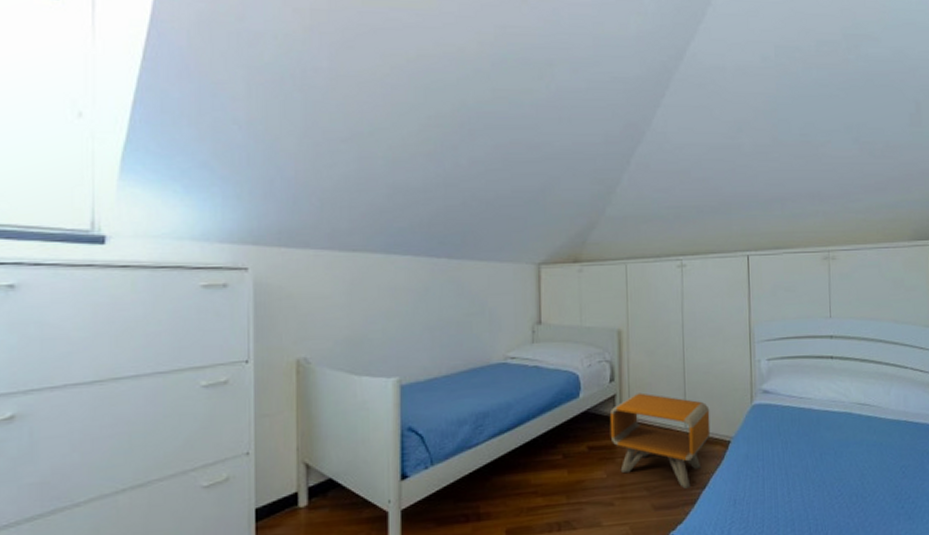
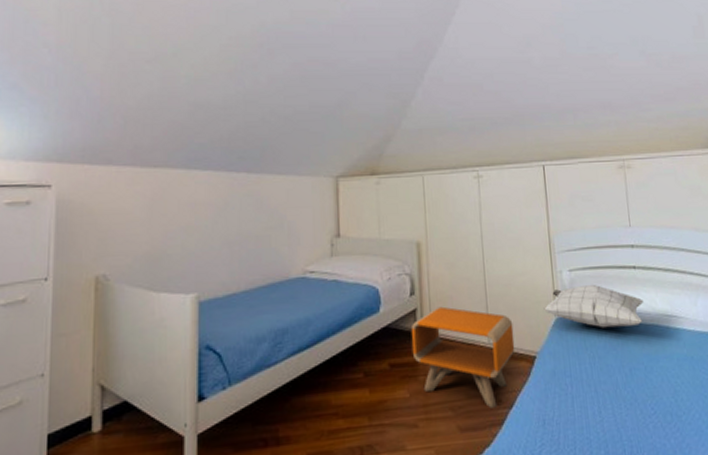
pillow: none [740,373,839,415] -> present [544,284,644,328]

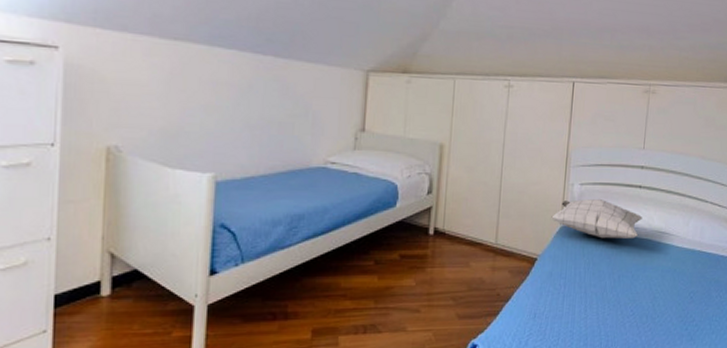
nightstand: present [410,306,515,408] -> none [422,206,521,301]

